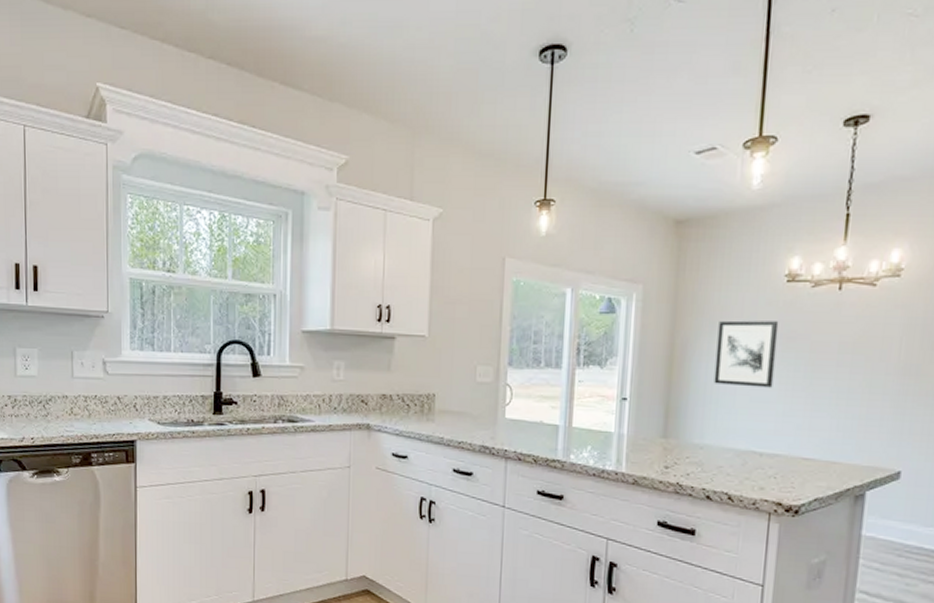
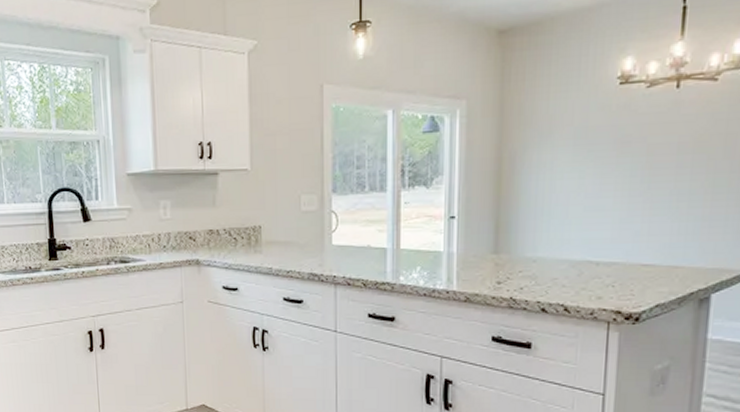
wall art: present [714,320,779,388] -> none [545,126,613,196]

